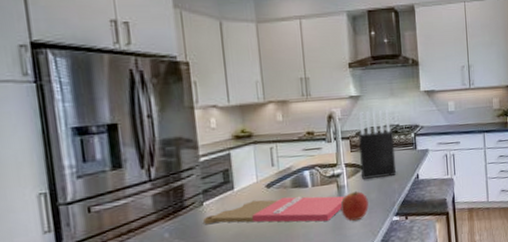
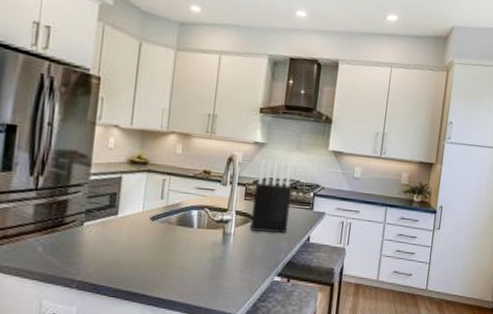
cutting board: present [203,196,345,225] -> none [80,230,229,268]
apple: present [340,190,369,221] -> none [221,241,252,272]

